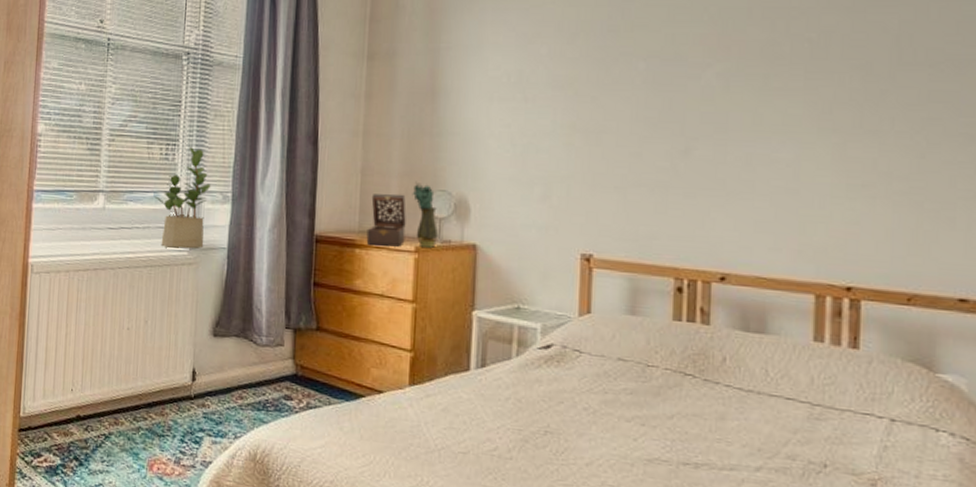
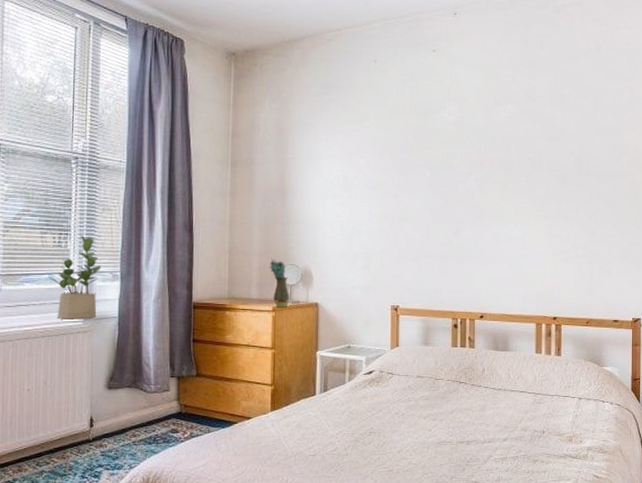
jewelry box: present [366,193,406,247] -> none [234,268,265,308]

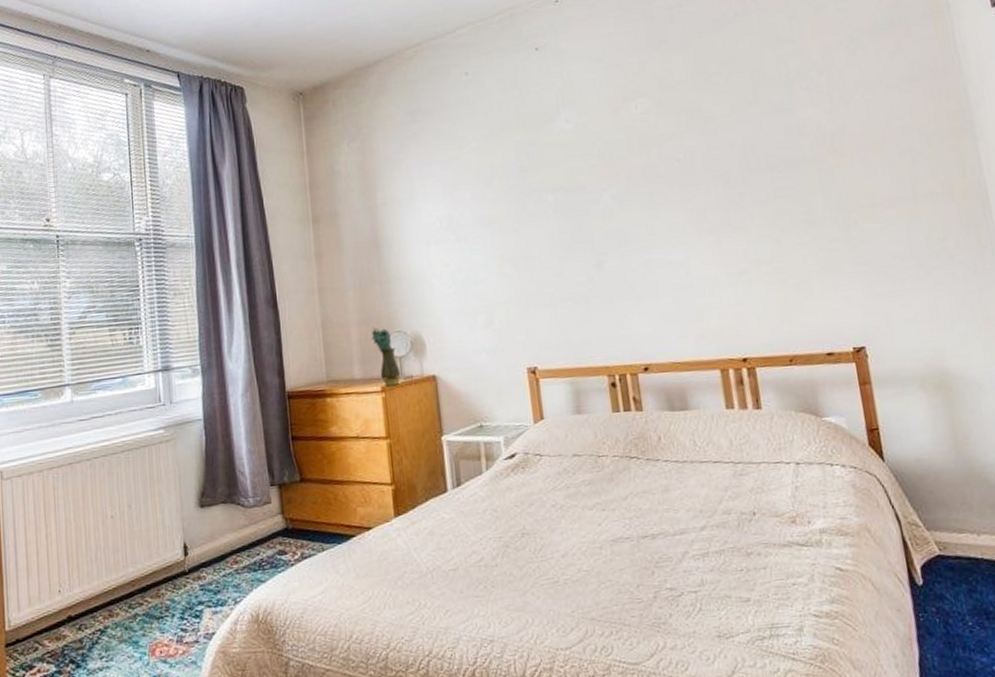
potted plant: present [48,236,101,320] -> none [122,328,179,429]

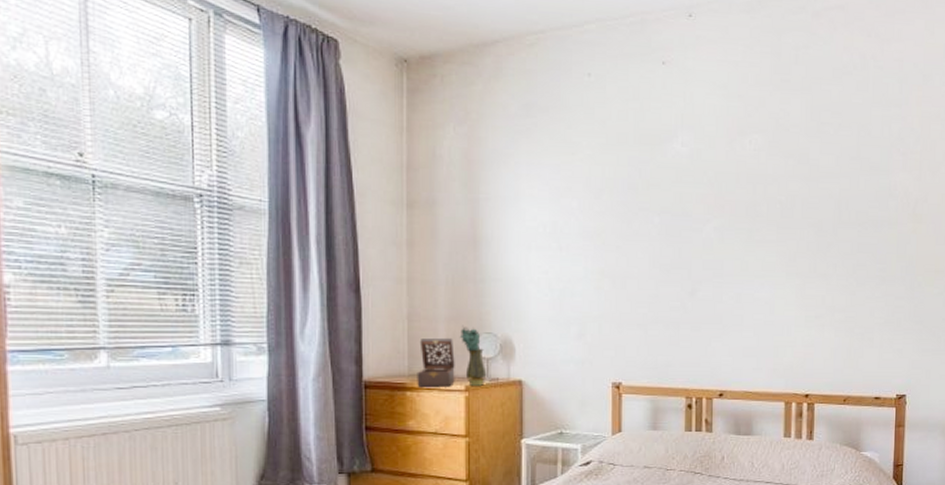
jewelry box: none [334,340,371,392] -> present [417,337,455,387]

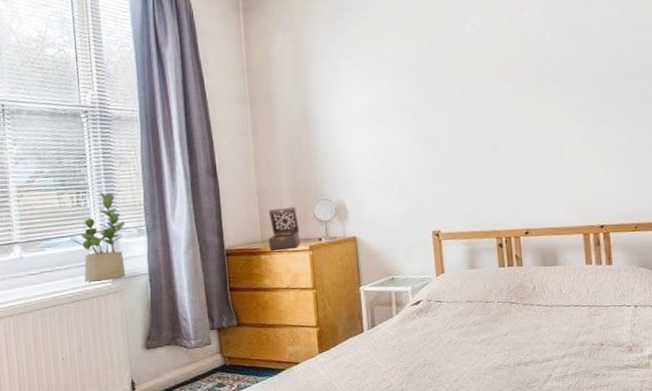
potted plant: none [172,297,241,404] -> present [70,192,126,282]
vase: present [459,325,487,386] -> none [301,195,327,245]

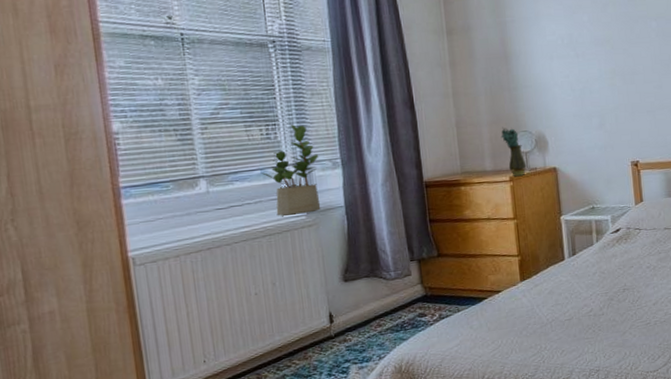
jewelry box: present [268,206,300,251] -> none [468,138,501,182]
vase: none [301,195,327,245] -> present [500,127,527,176]

